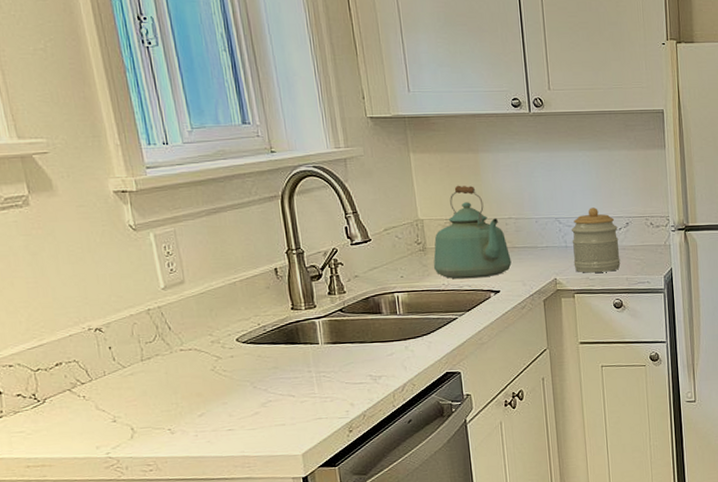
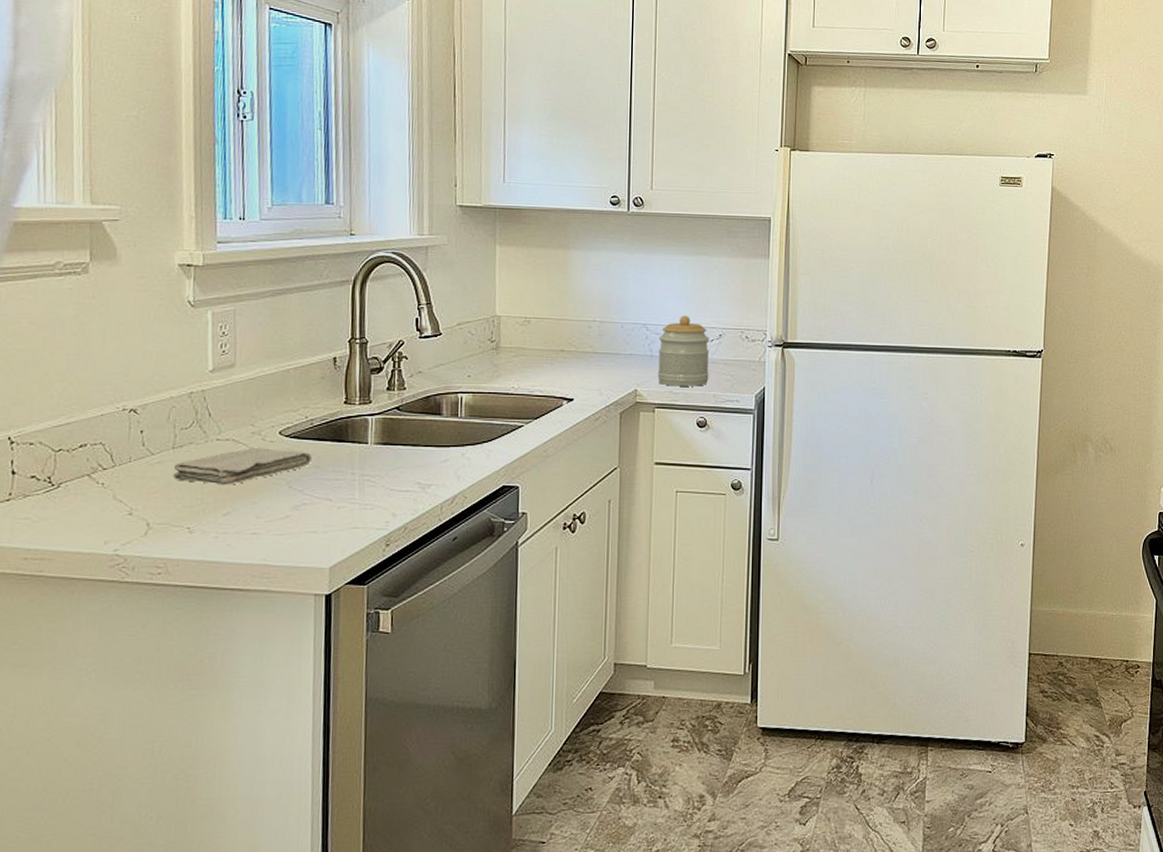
washcloth: none [146,354,270,390] -> present [174,448,312,485]
kettle: present [433,185,512,279] -> none [504,282,590,384]

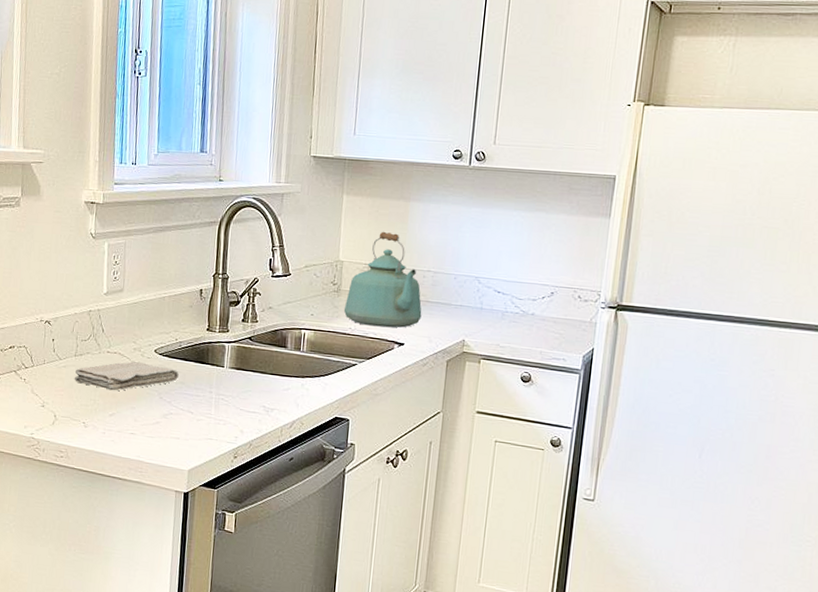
kettle: none [504,282,590,384] -> present [343,231,422,328]
jar: present [657,316,710,386] -> none [485,271,541,342]

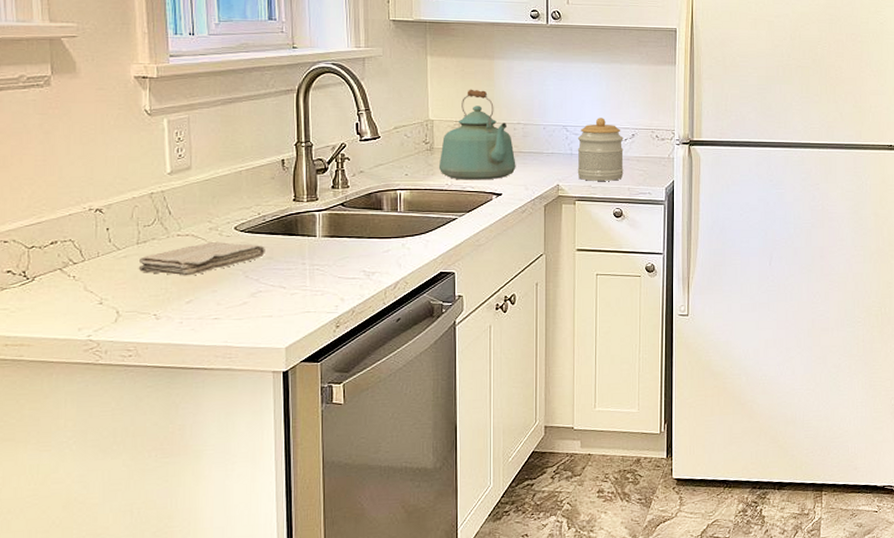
jar: none [485,271,541,342] -> present [577,118,624,181]

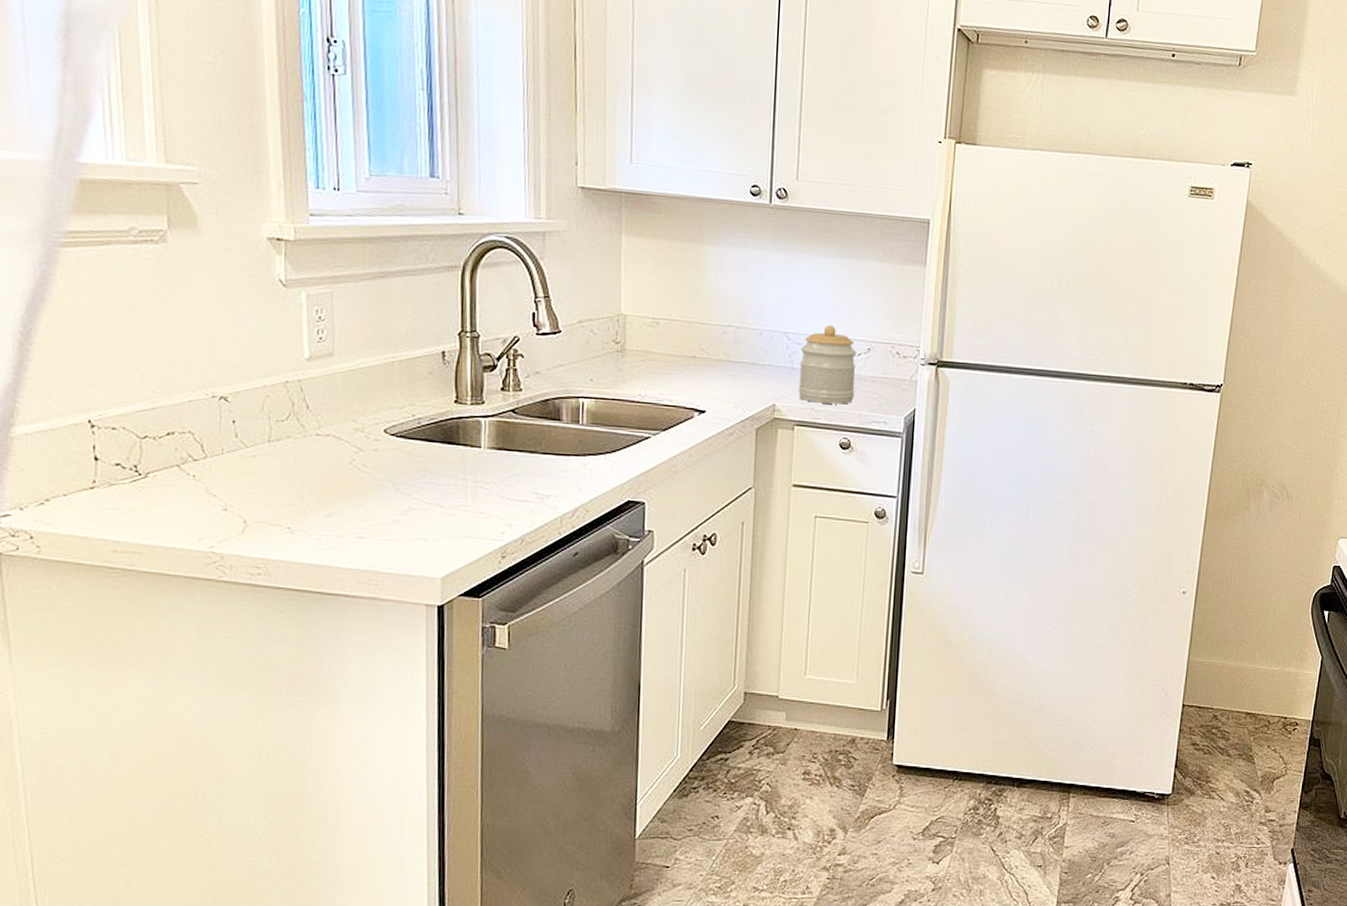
washcloth: present [139,242,265,276] -> none [271,446,420,485]
kettle: present [438,89,516,180] -> none [630,279,725,393]

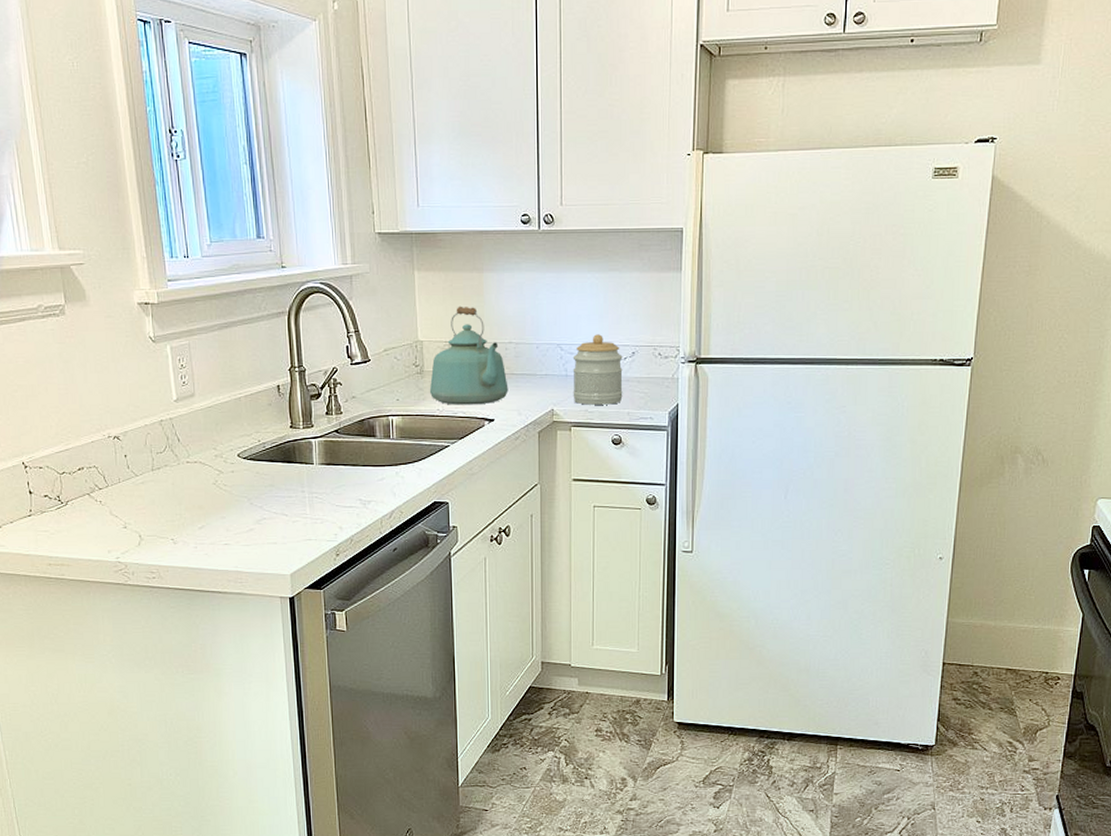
kettle: none [630,279,725,393] -> present [429,306,508,405]

